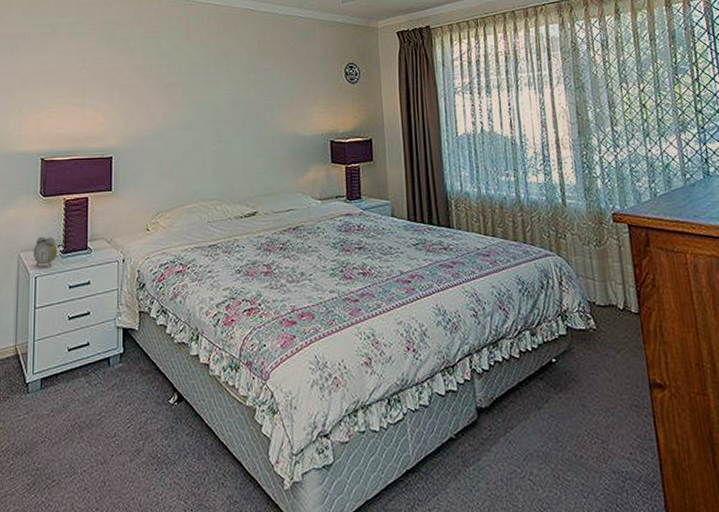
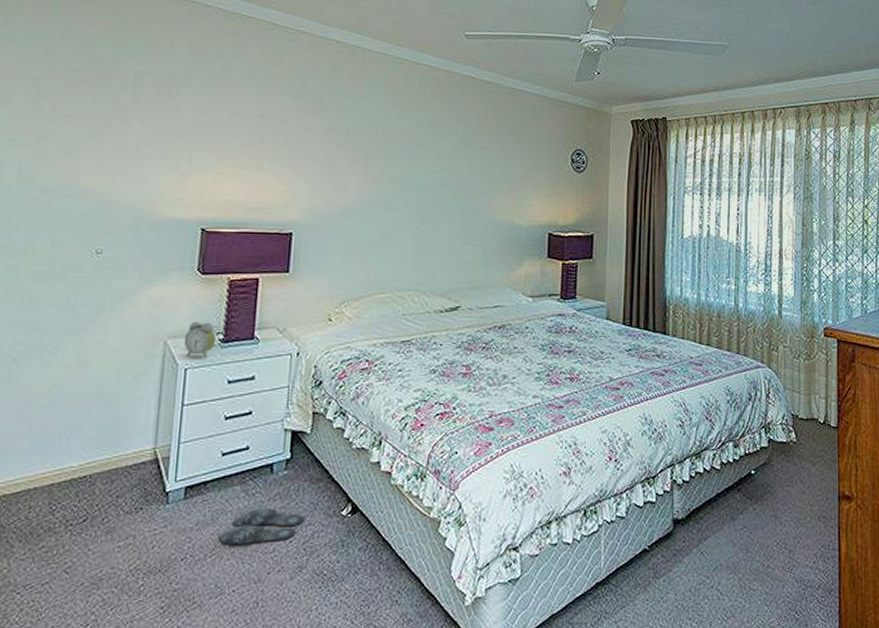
slippers: none [70,397,138,431] -> present [219,508,304,546]

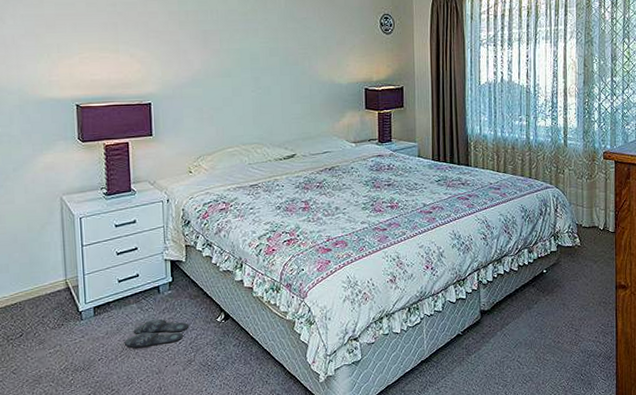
alarm clock: present [183,321,216,358] -> none [75,180,101,209]

